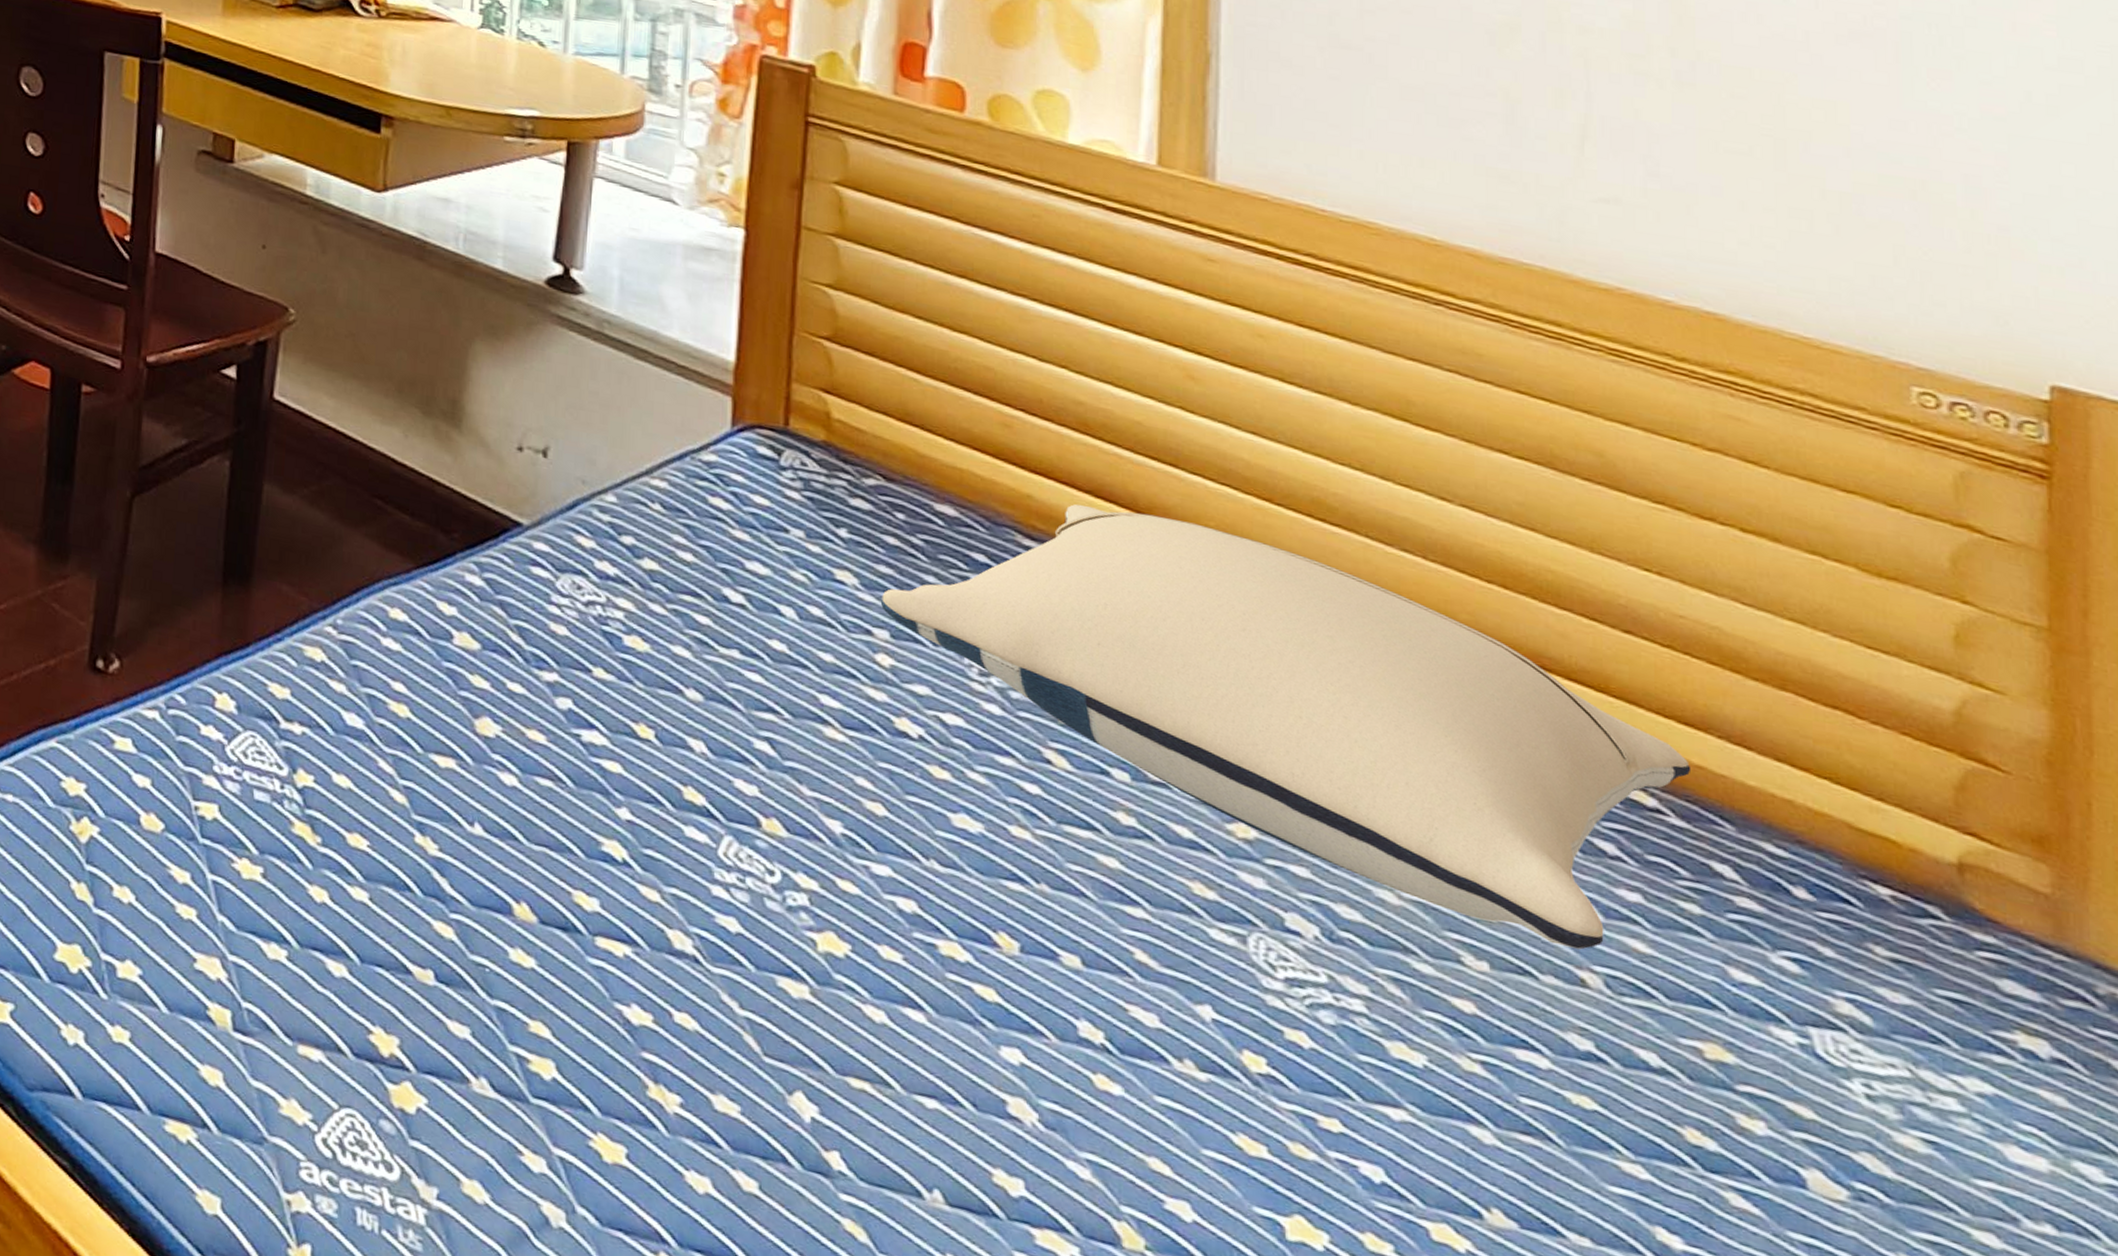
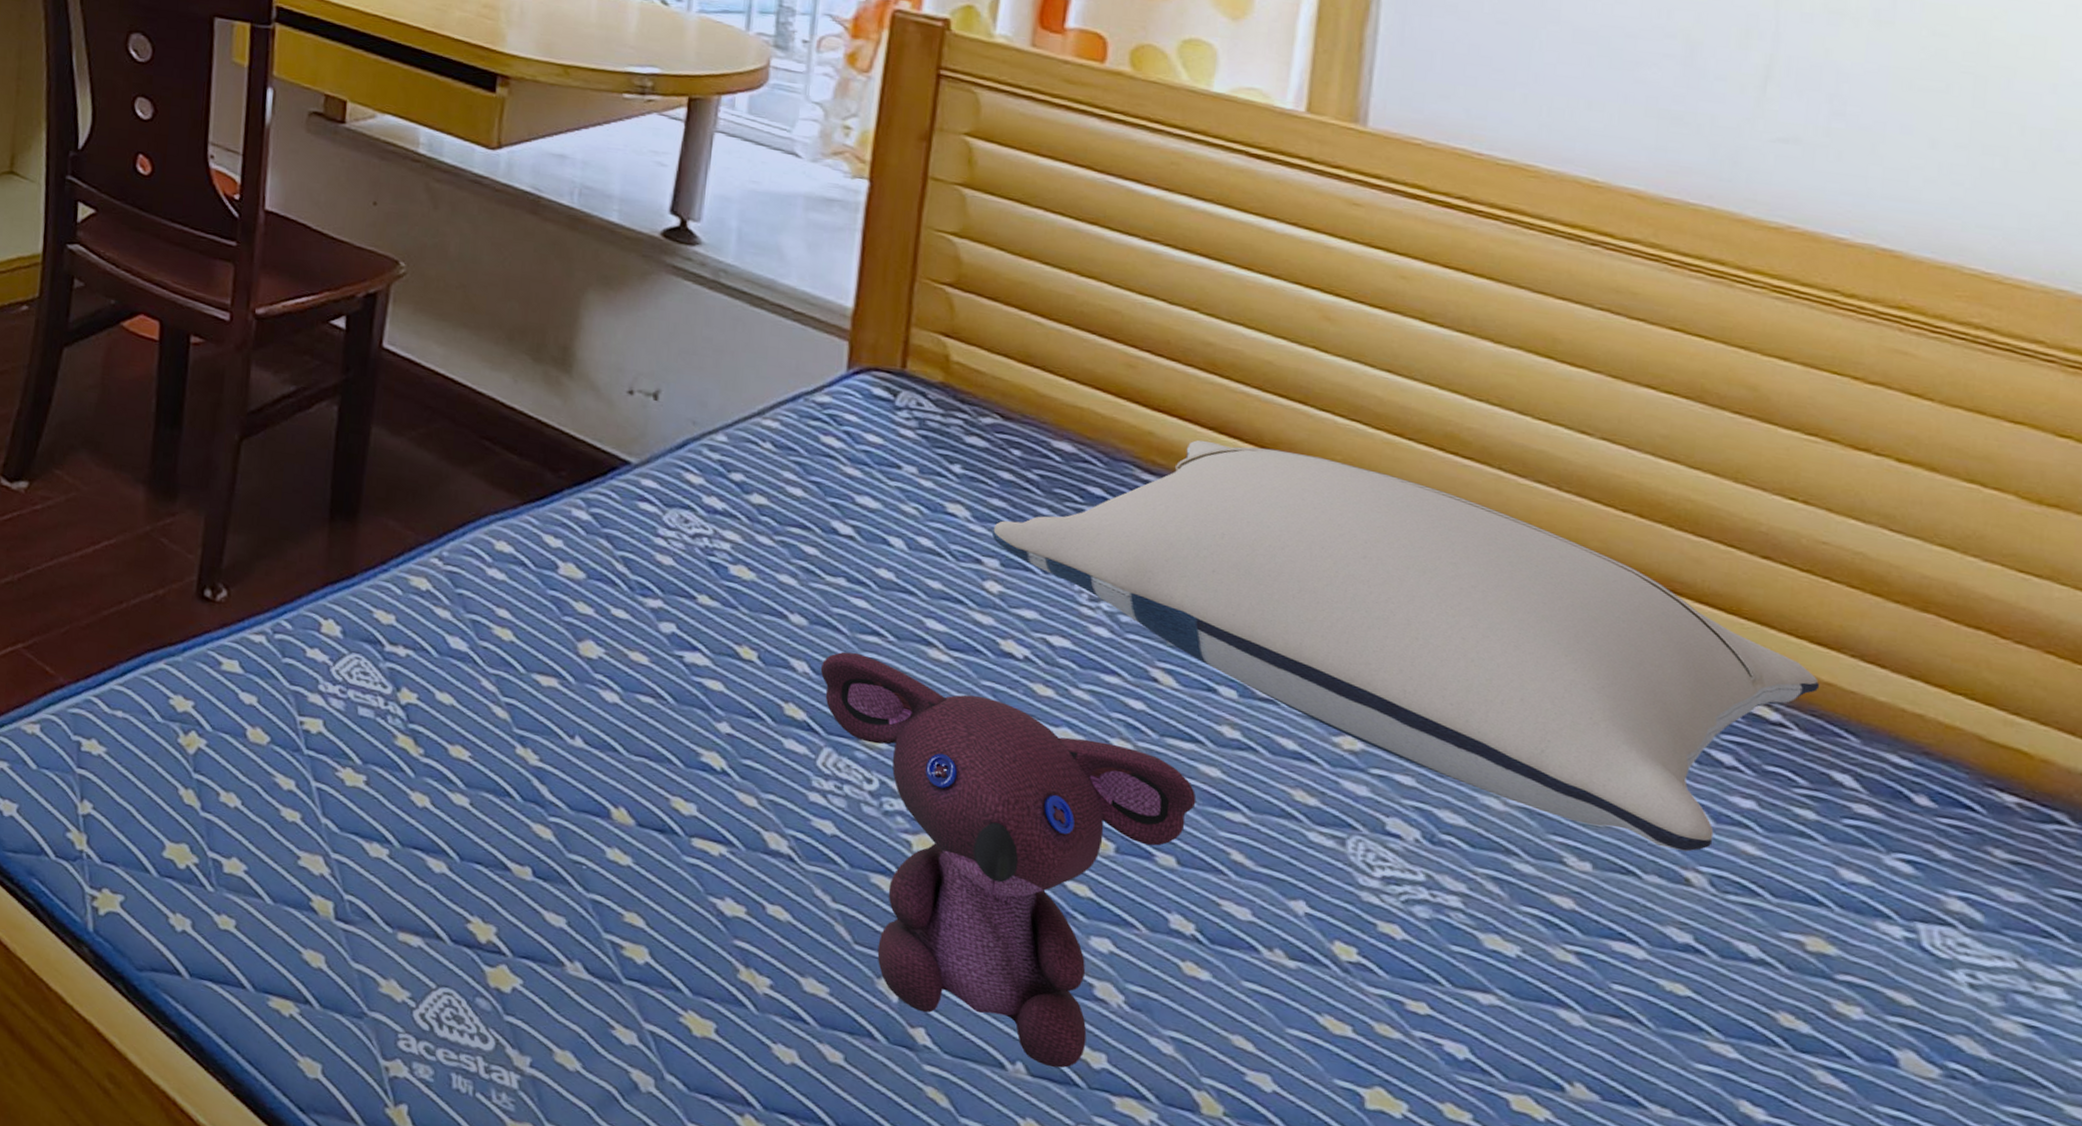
teddy bear: none [717,730,1097,1196] -> present [820,651,1197,1068]

